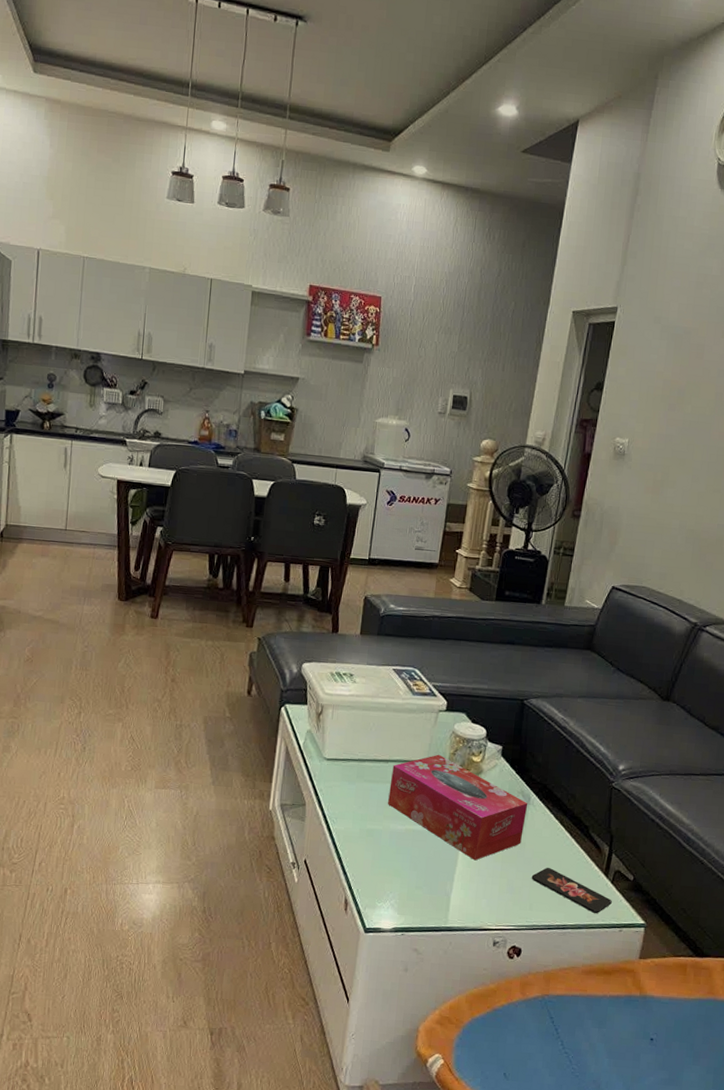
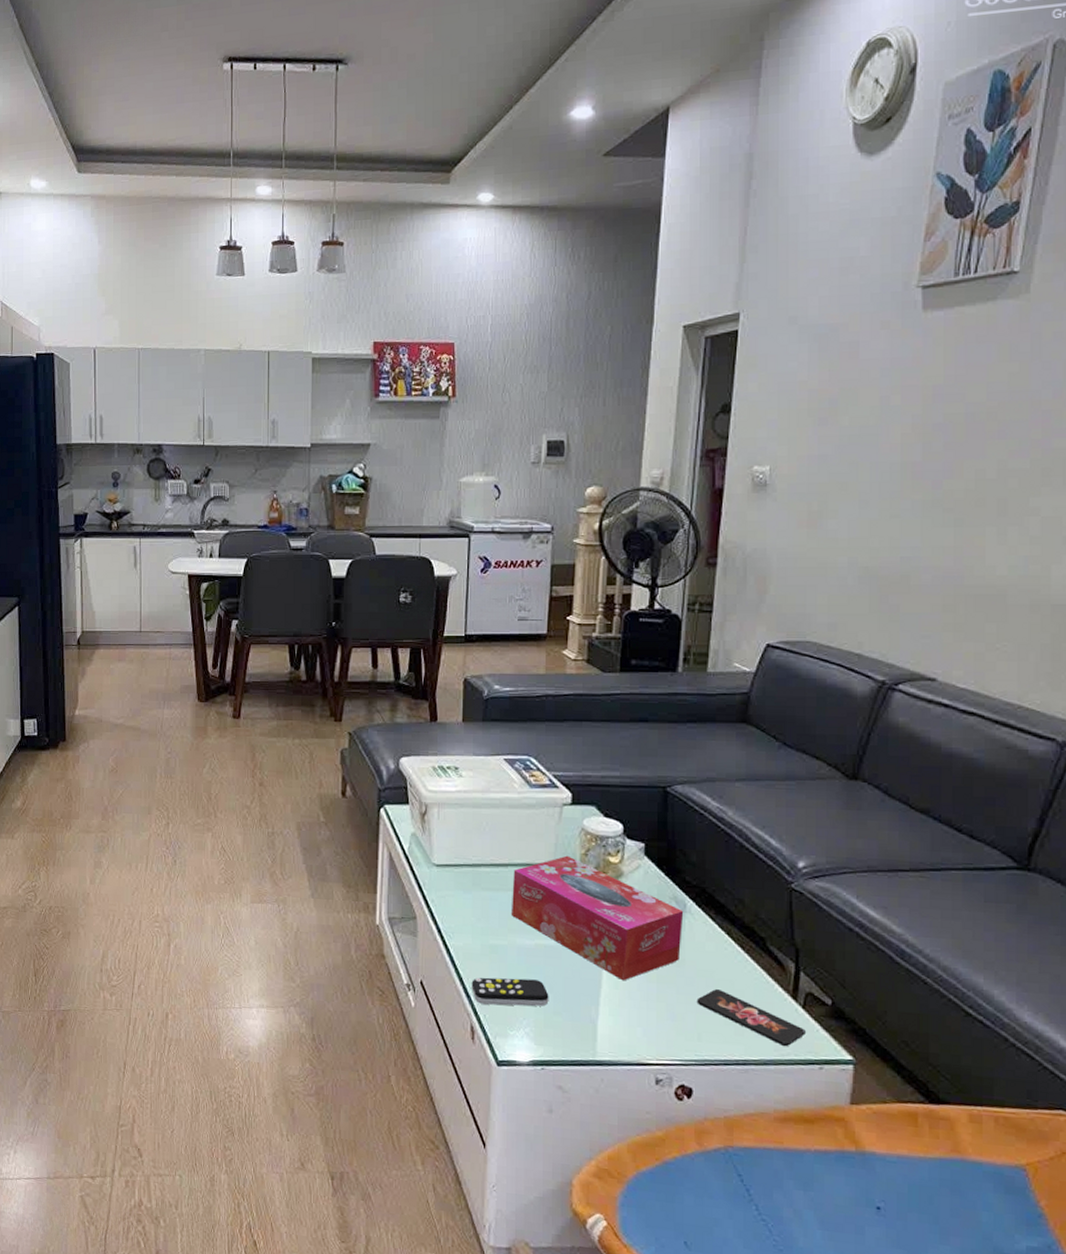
remote control: none [348,857,413,882] -> present [471,977,549,1007]

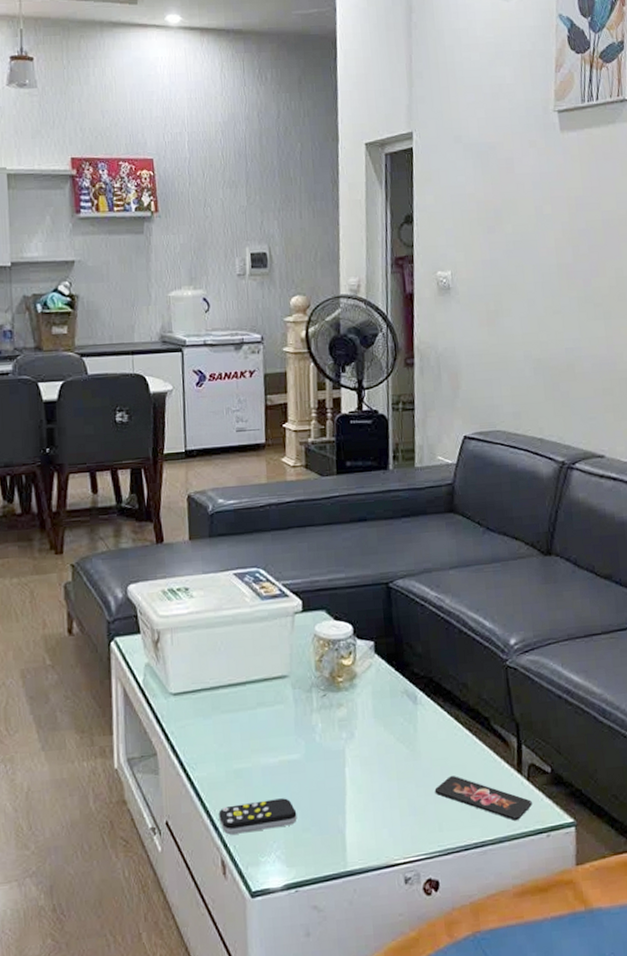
tissue box: present [512,855,684,981] -> none [252,664,416,784]

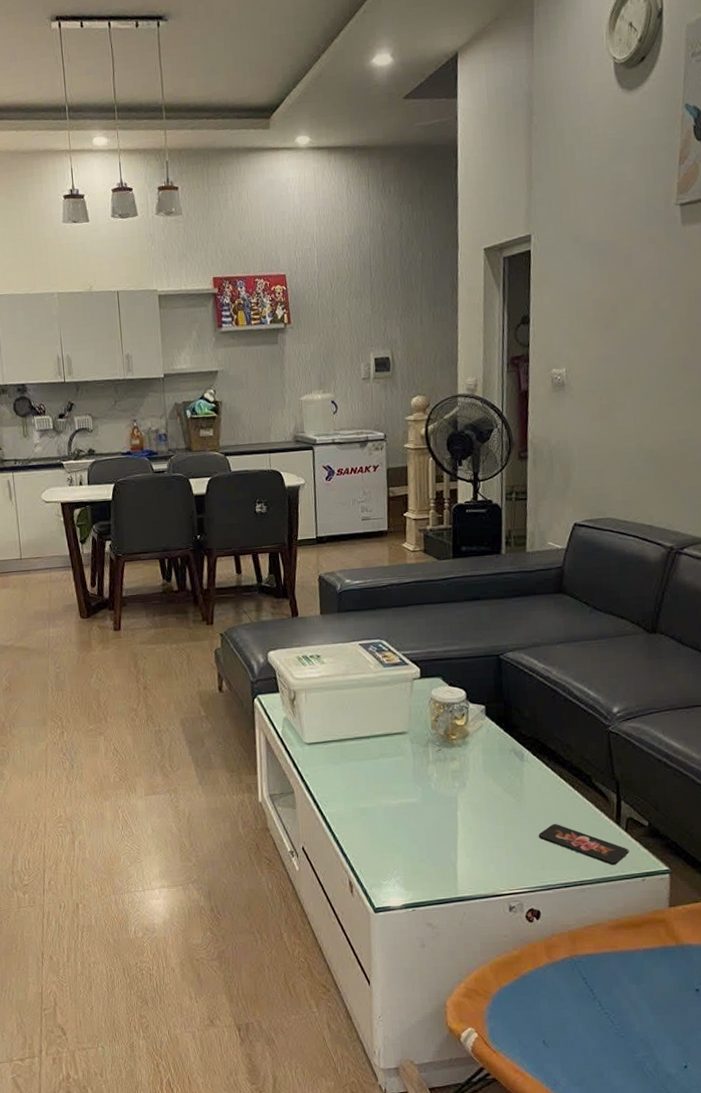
remote control: present [218,798,297,835] -> none [347,834,415,861]

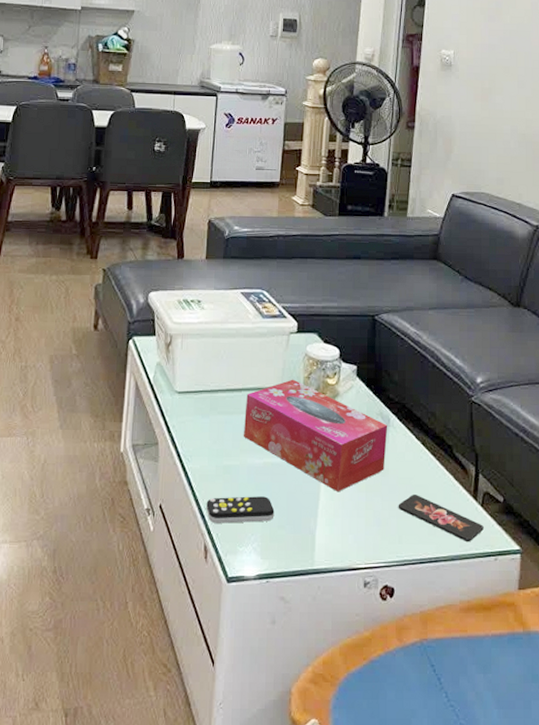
remote control: none [347,834,415,861] -> present [206,496,275,524]
tissue box: none [375,723,522,826] -> present [244,379,388,492]

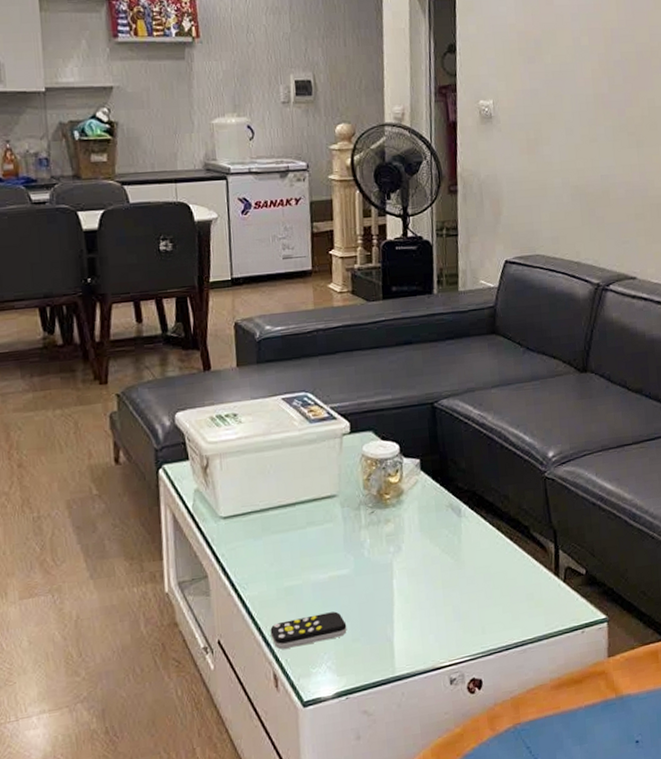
tissue box: present [244,379,388,492] -> none [301,483,460,594]
smartphone: present [398,495,484,541] -> none [478,582,568,620]

